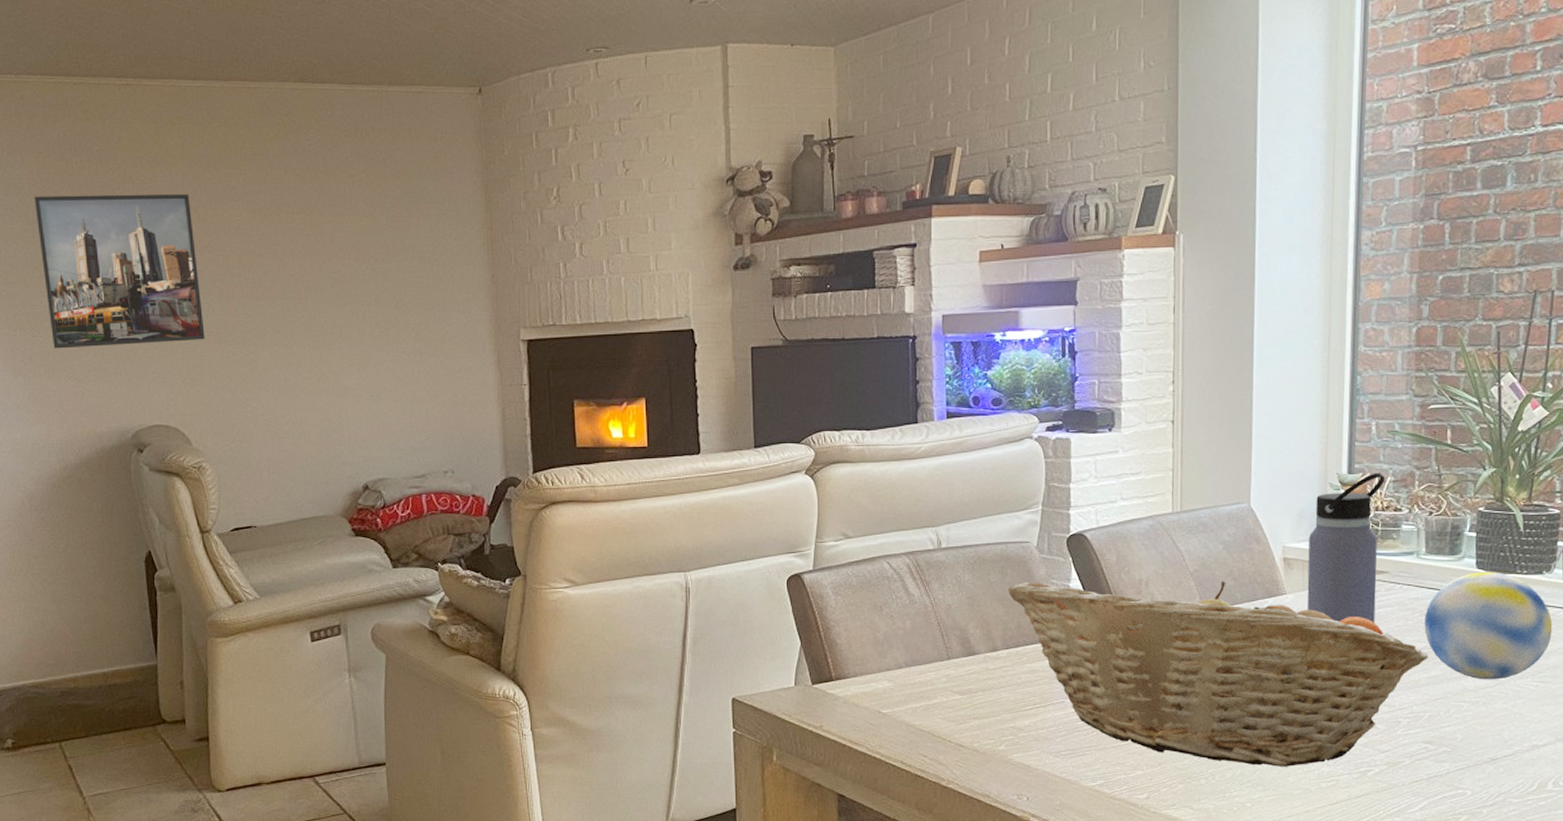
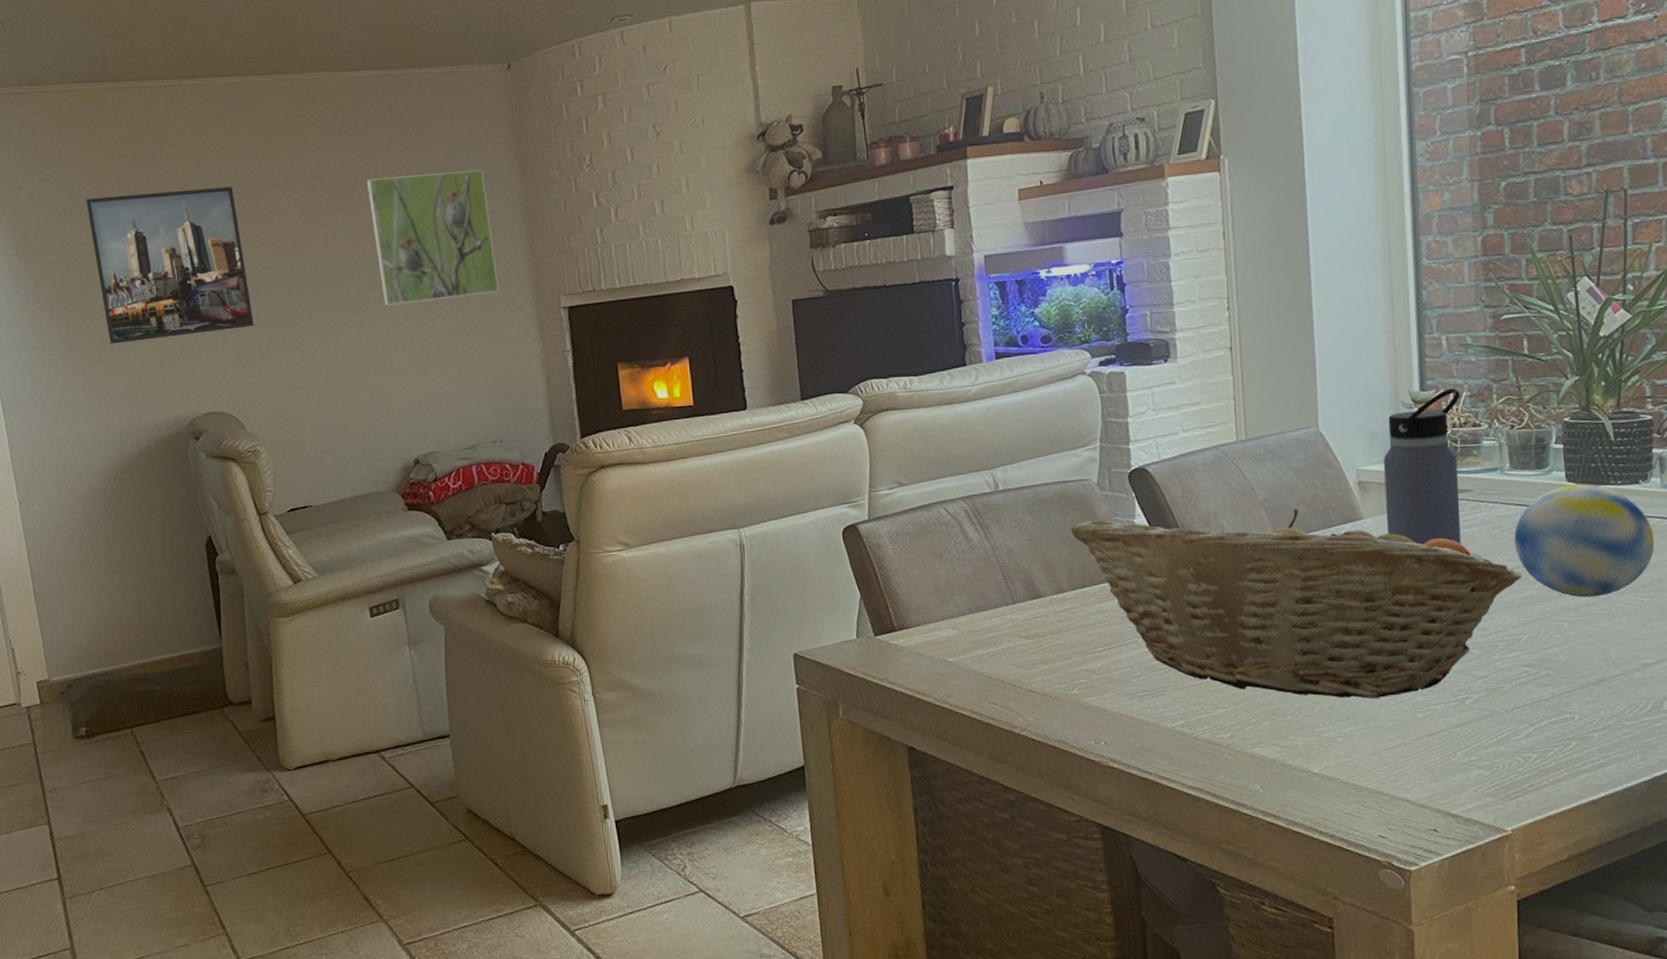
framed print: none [329,194,458,327] -> present [367,169,499,306]

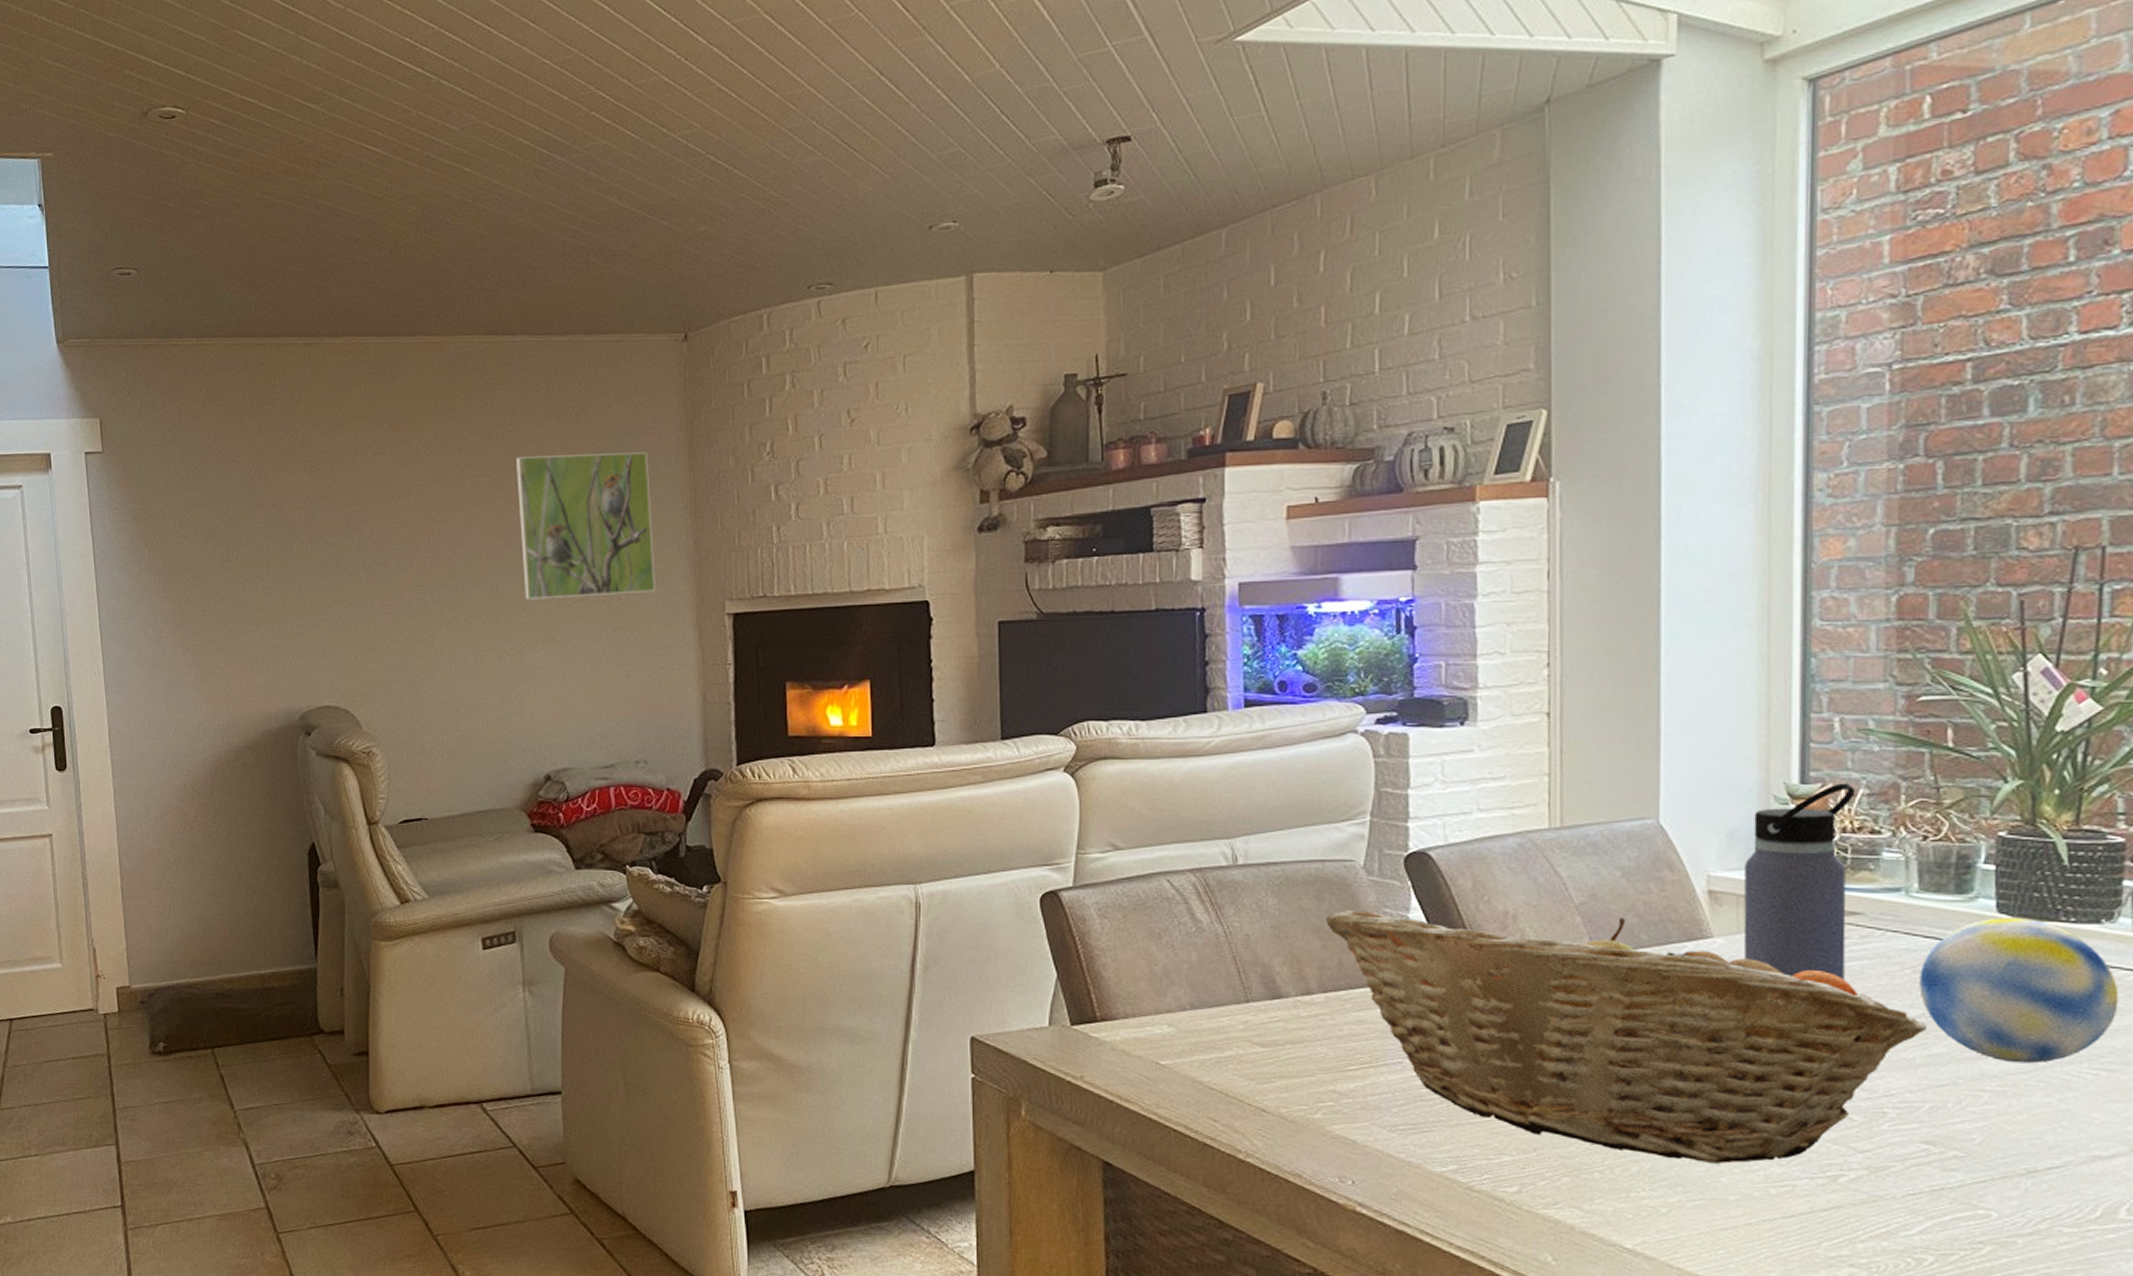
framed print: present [86,187,254,344] -> none [210,458,380,624]

